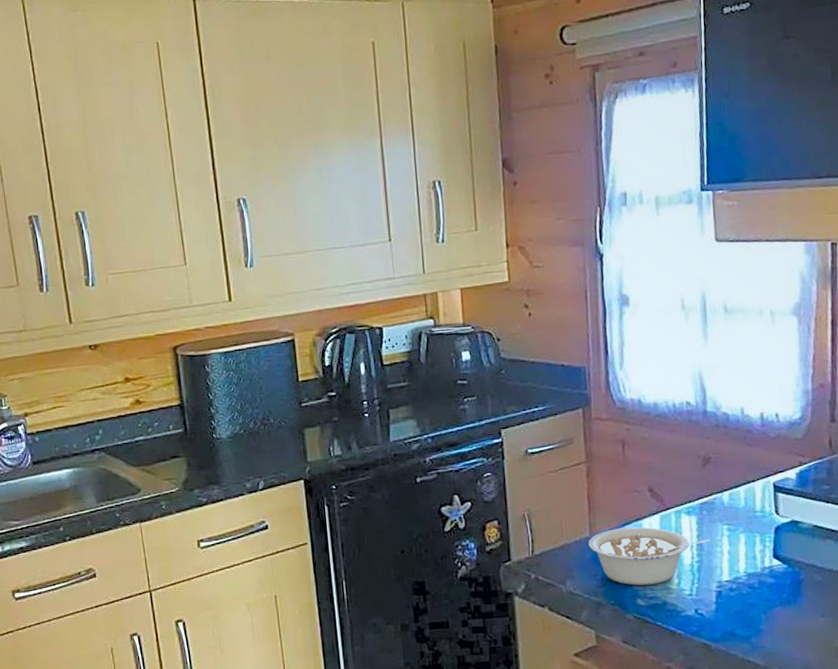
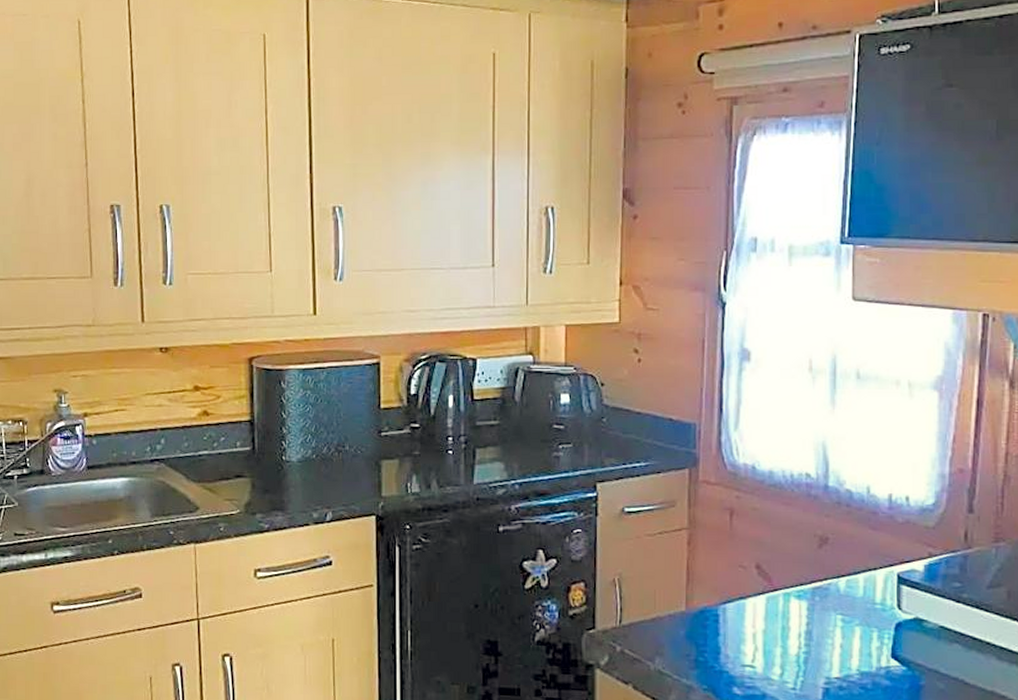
legume: present [588,527,711,586] -> none [683,605,821,673]

